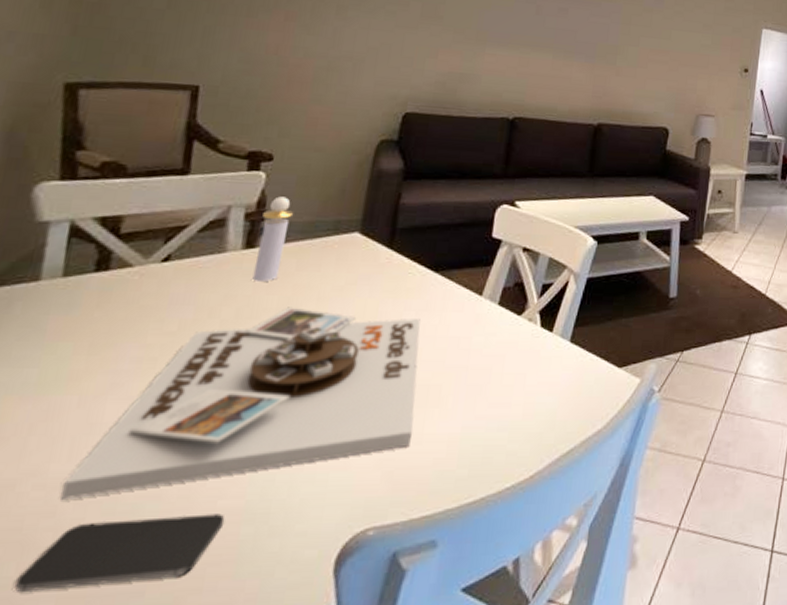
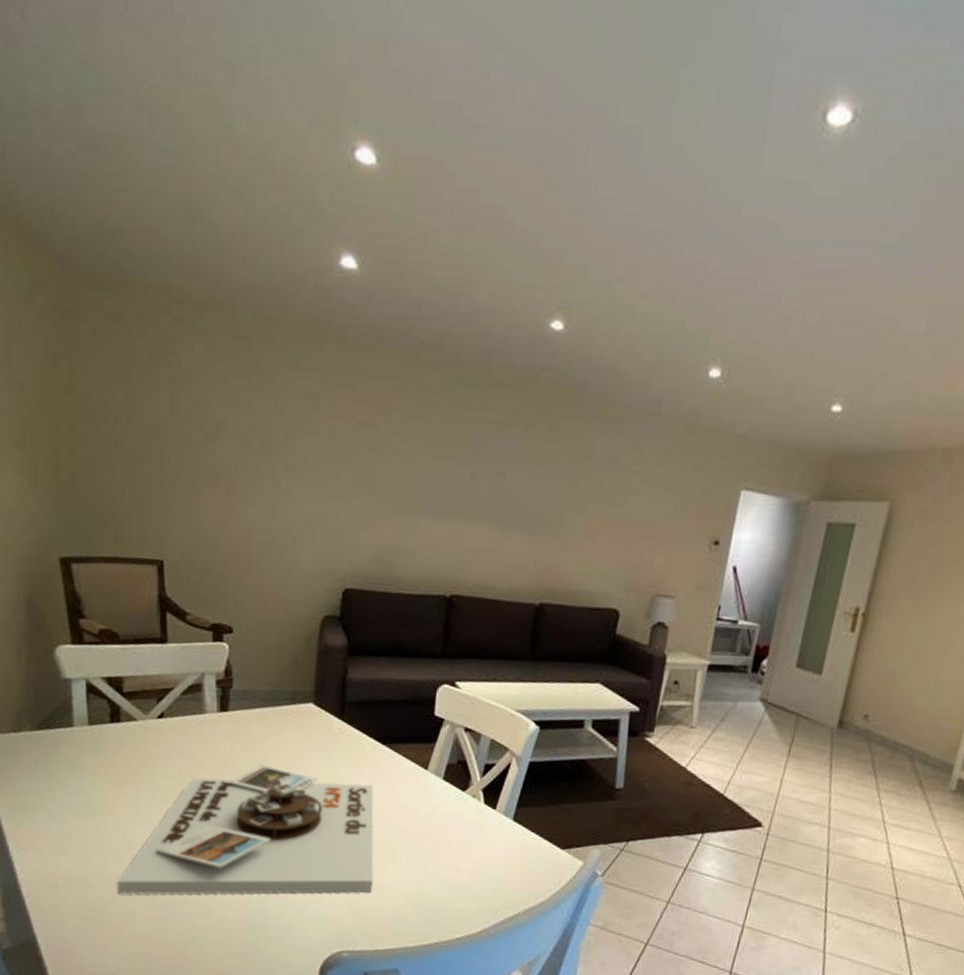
smartphone: present [15,514,225,593] -> none [100,912,233,962]
perfume bottle: present [252,196,294,281] -> none [229,666,256,742]

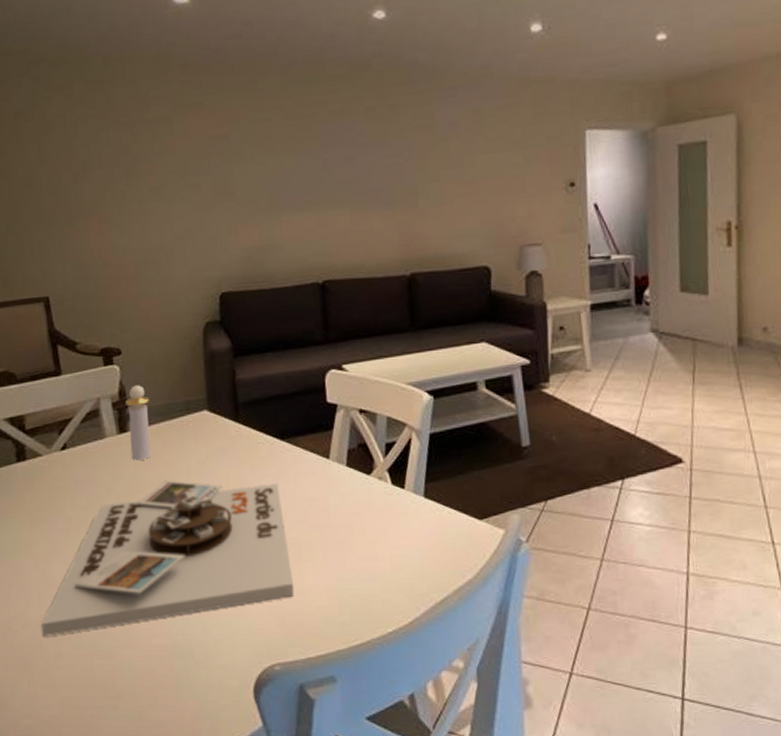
perfume bottle: none [229,666,256,742] -> present [125,385,151,460]

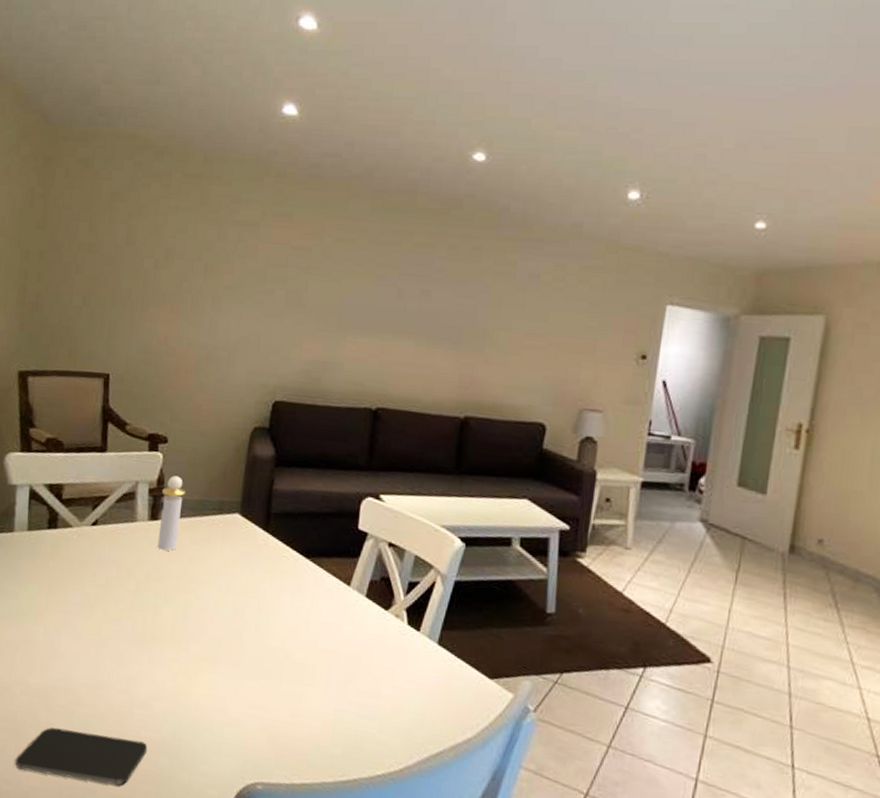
smartphone: none [31,649,161,702] -> present [15,727,148,786]
board game: present [41,480,294,637] -> none [37,575,295,718]

